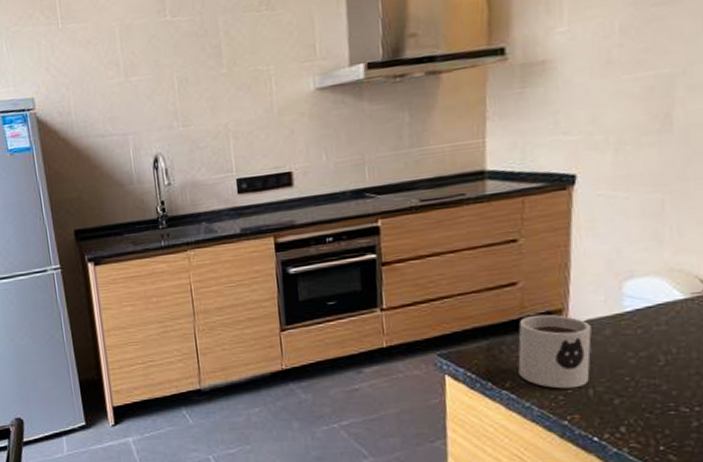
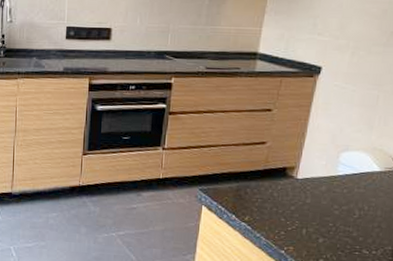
mug: present [518,314,592,389] -> none [256,168,313,227]

